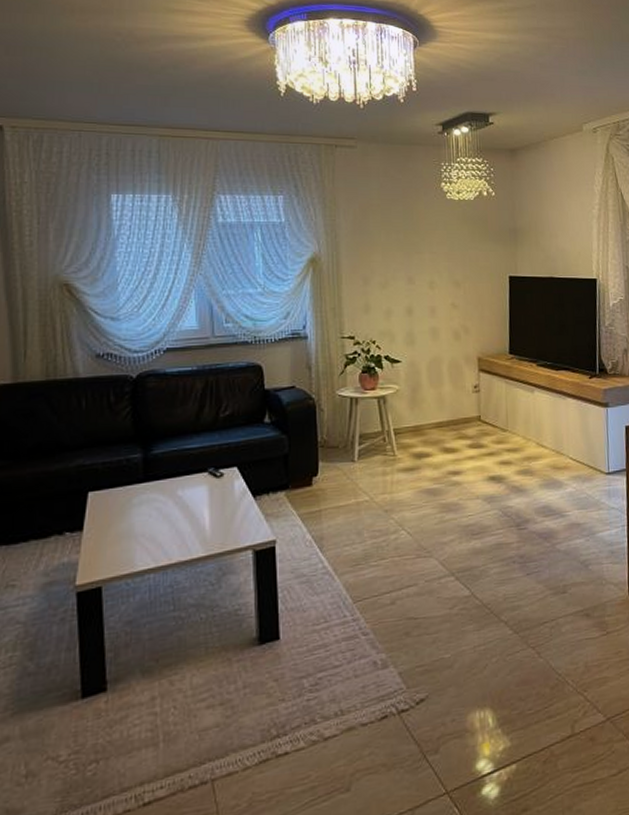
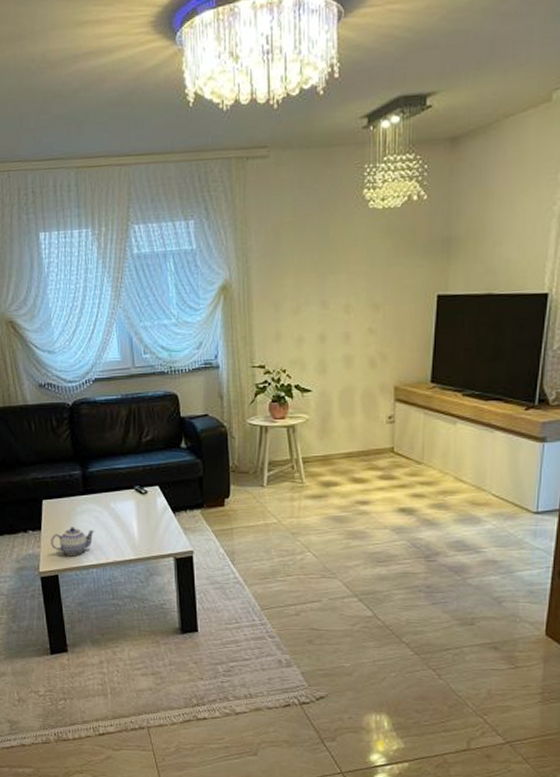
teapot: none [95,523,155,560] -> present [51,527,95,555]

